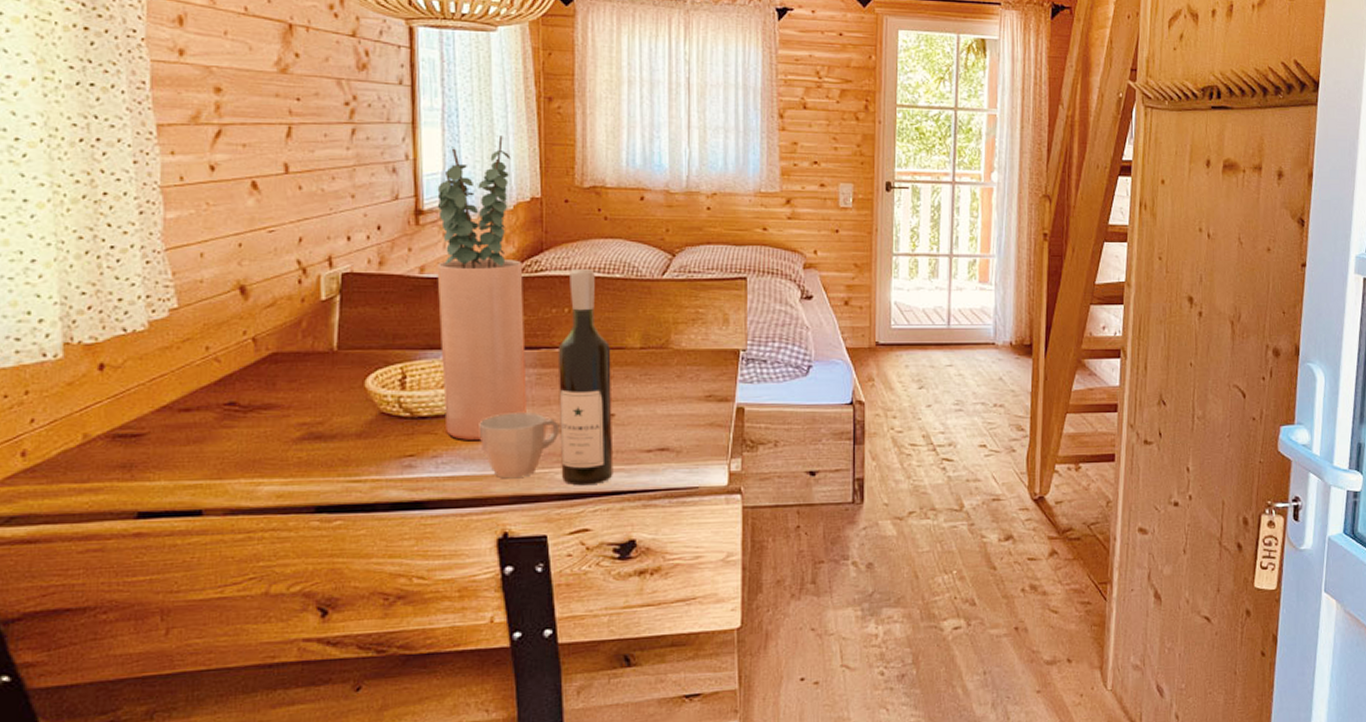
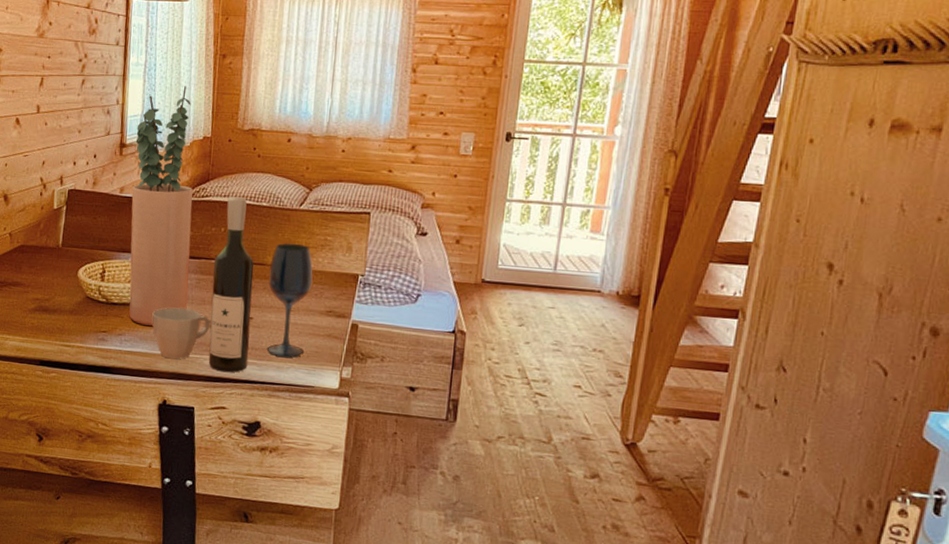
wineglass: none [631,320,685,457] -> present [266,243,313,358]

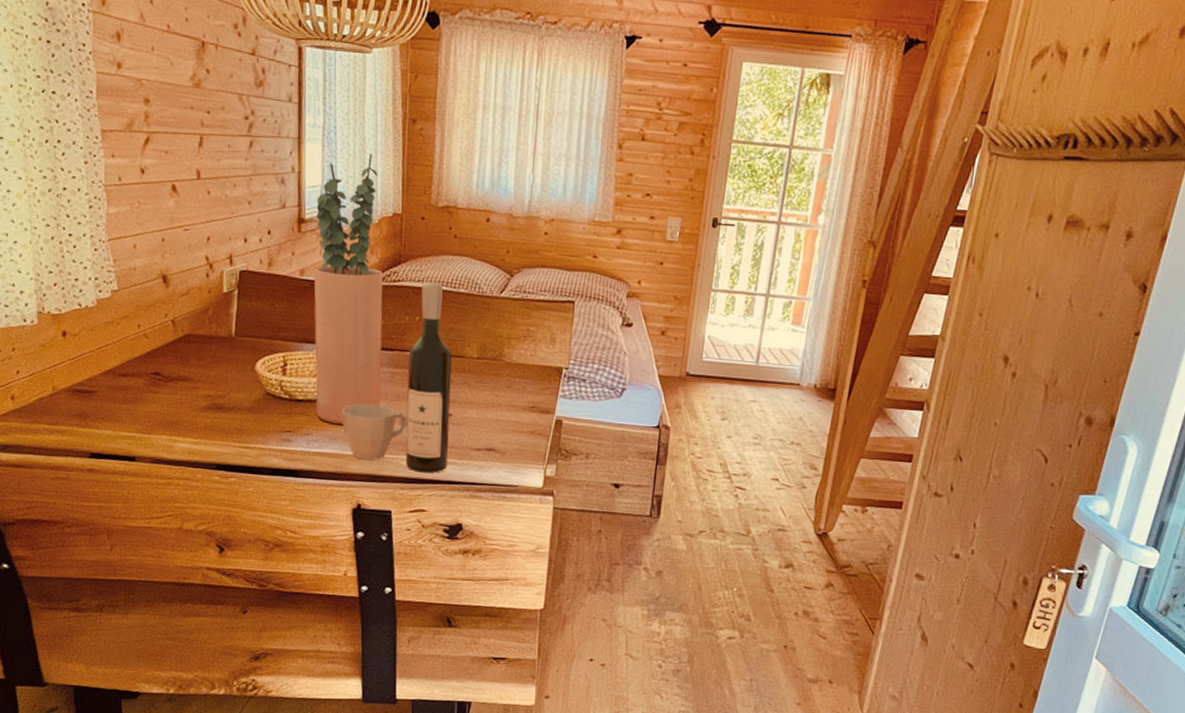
wineglass: present [266,243,313,358] -> none [467,333,516,456]

